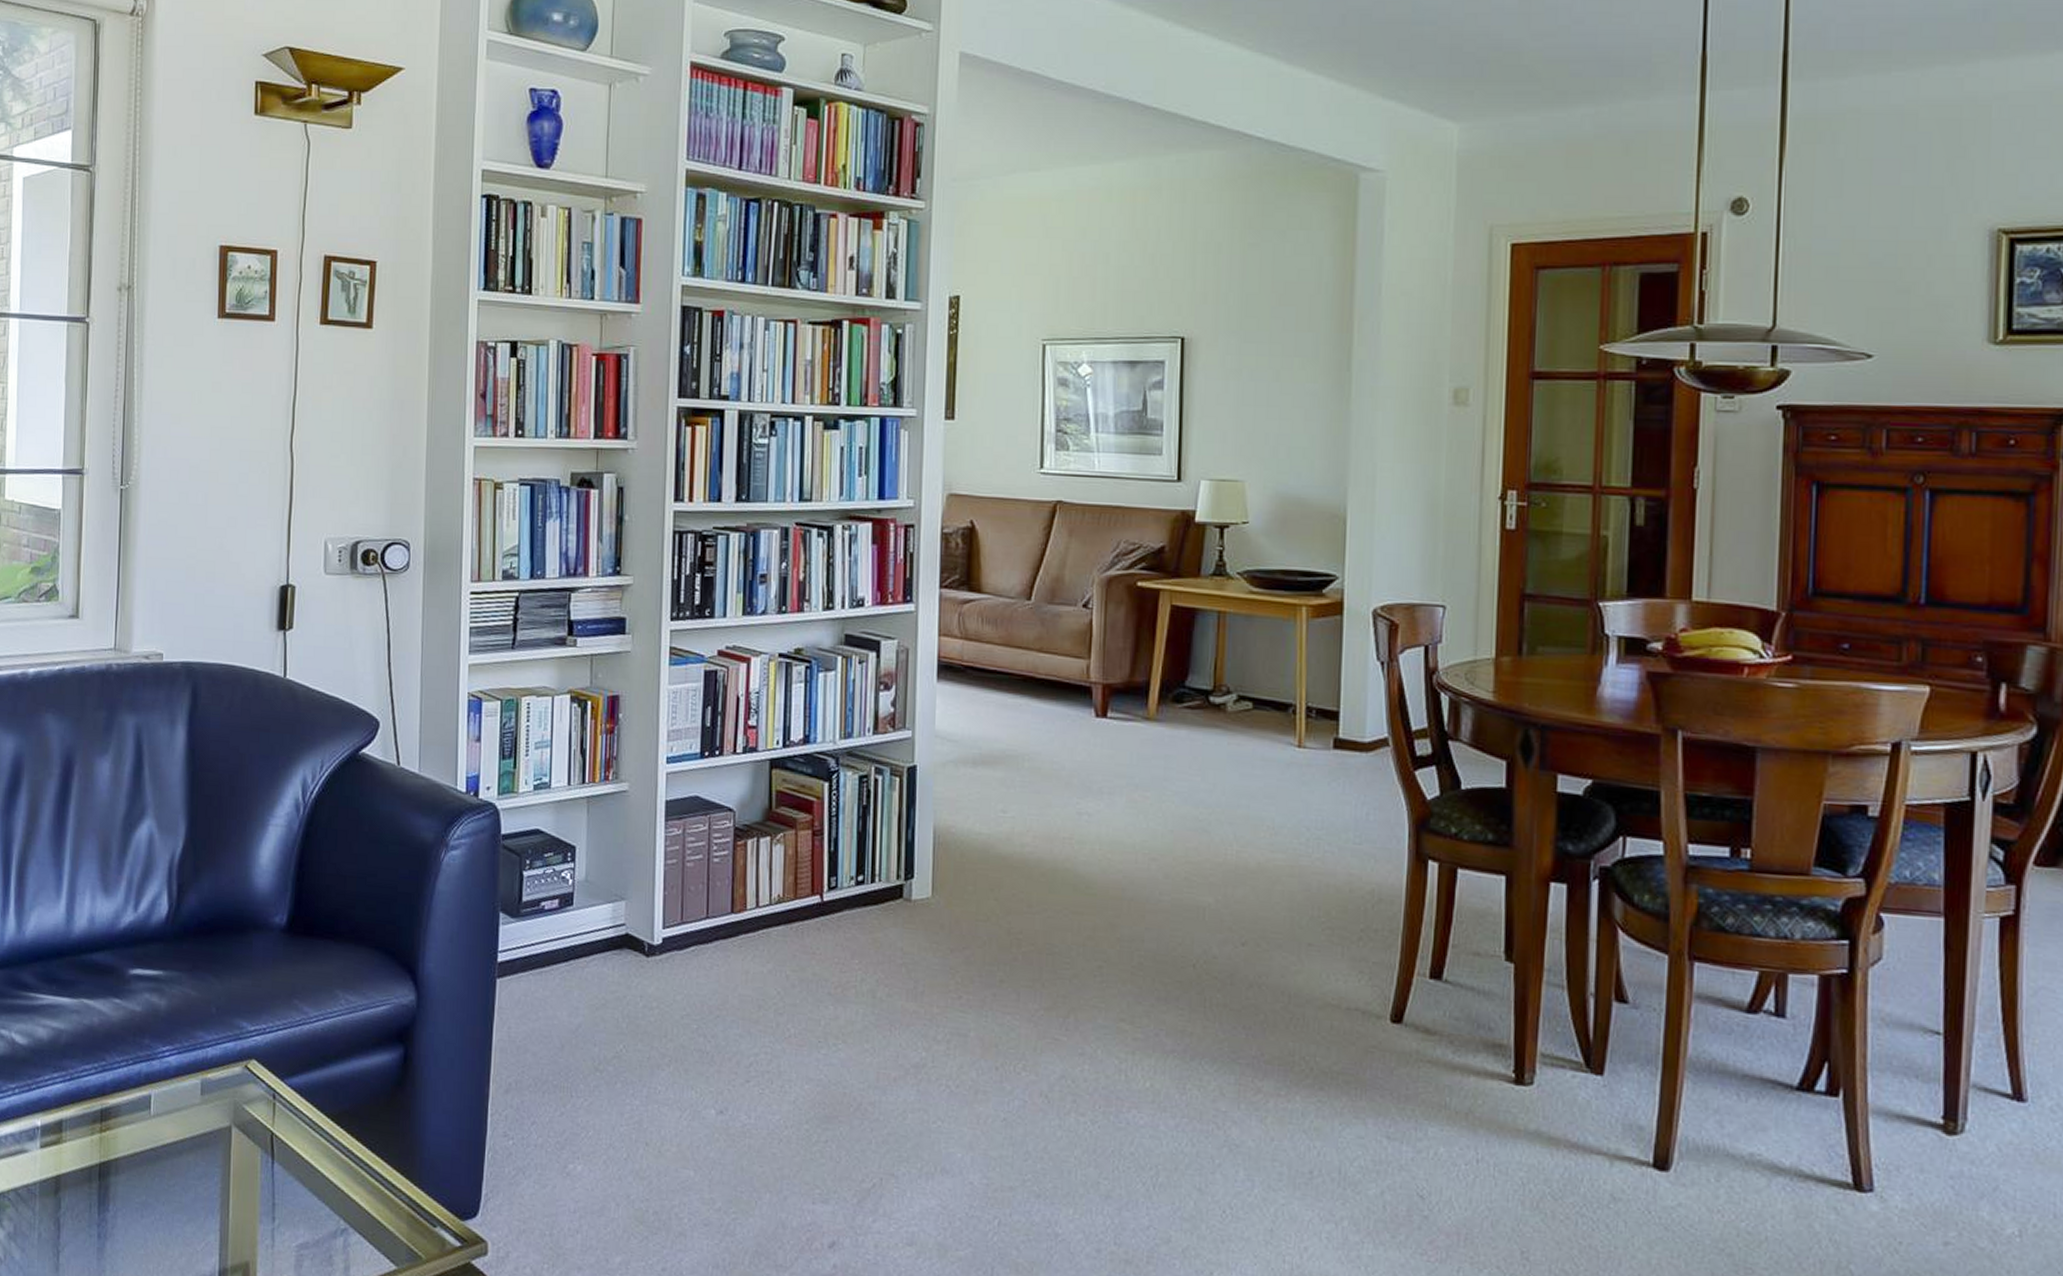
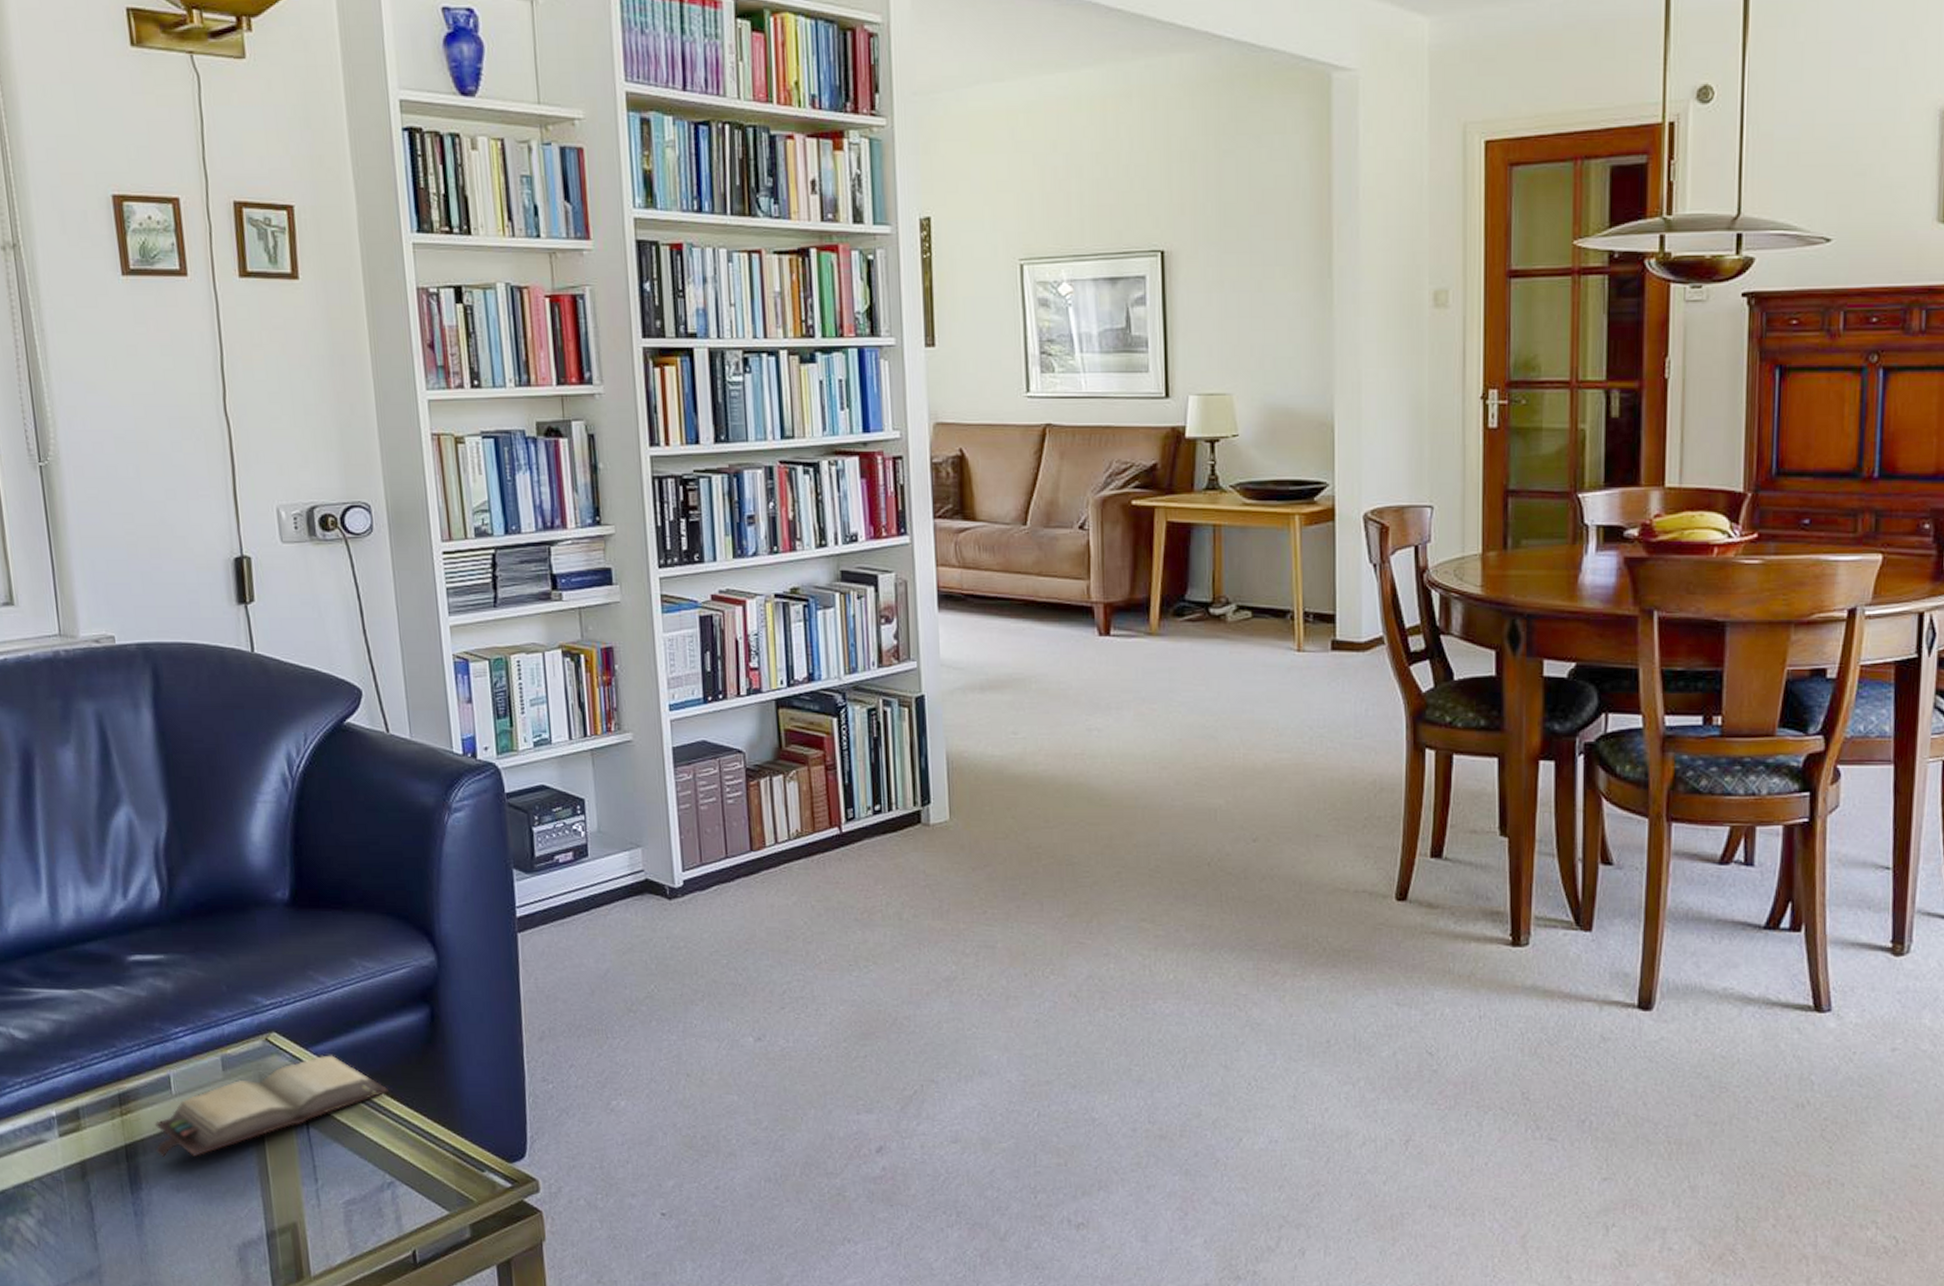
hardback book: none [127,1088,354,1182] -> present [155,1055,389,1157]

